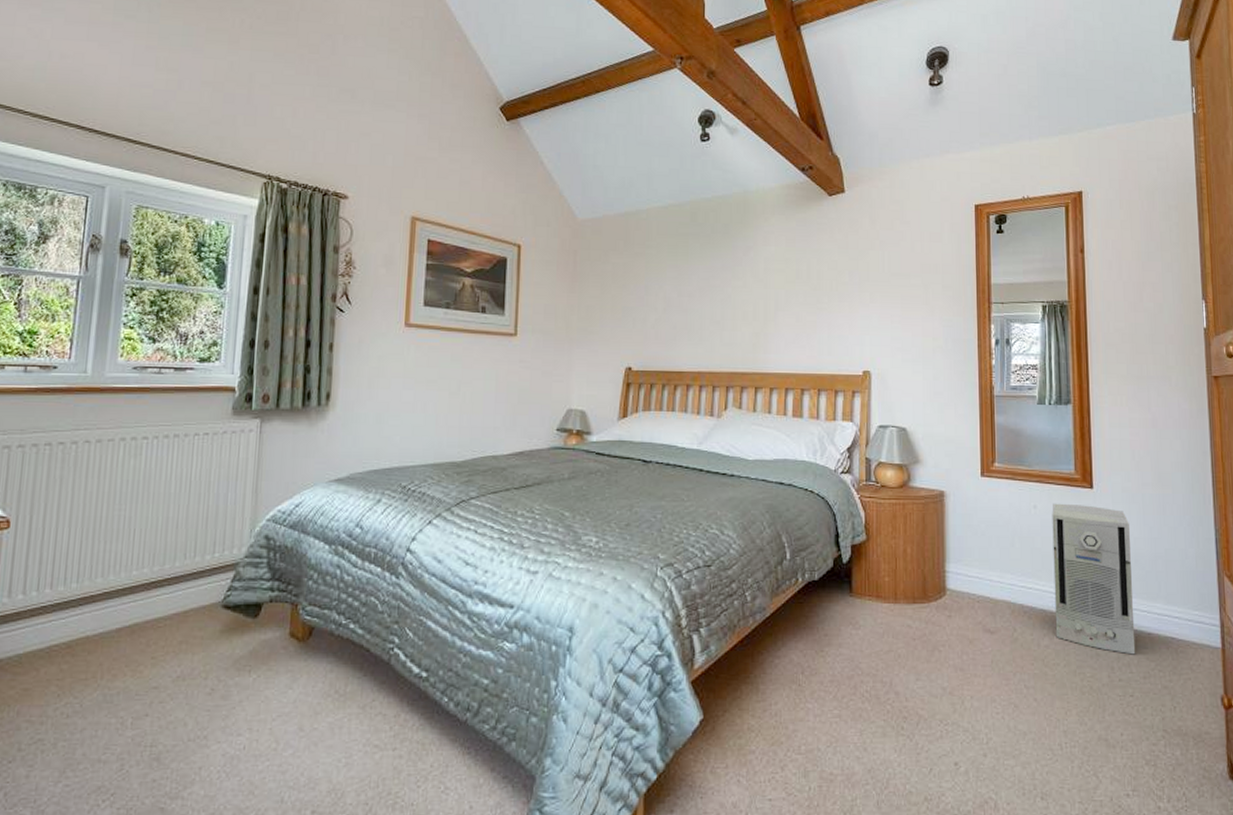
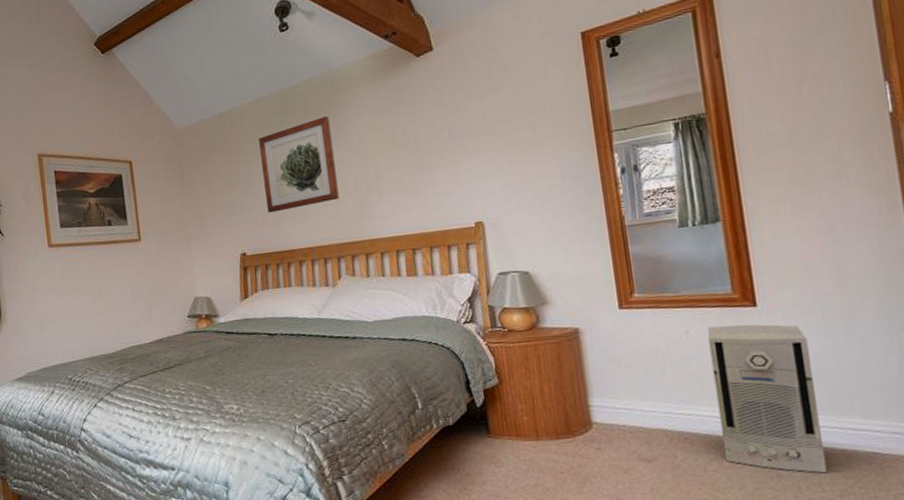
wall art: none [661,237,737,328] -> present [259,116,339,213]

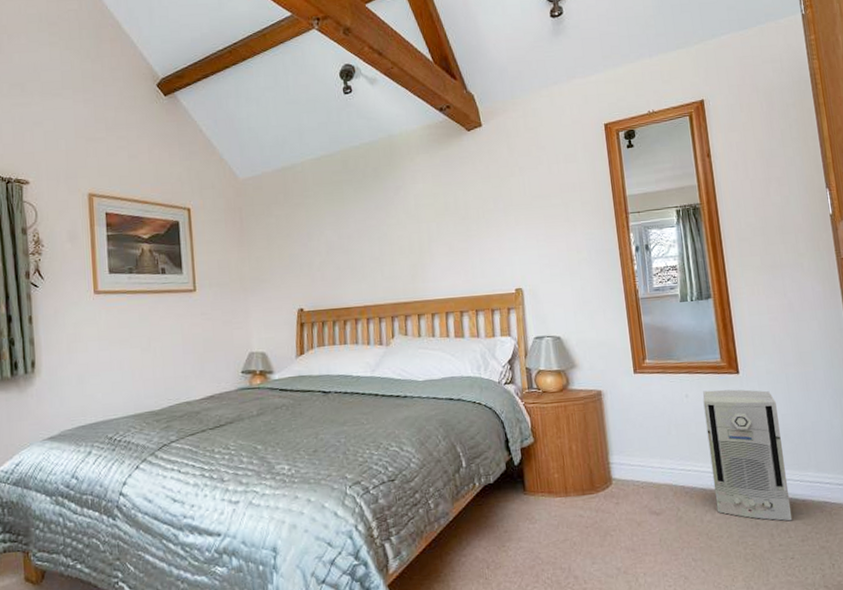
wall art: present [259,116,339,213] -> none [320,179,395,270]

